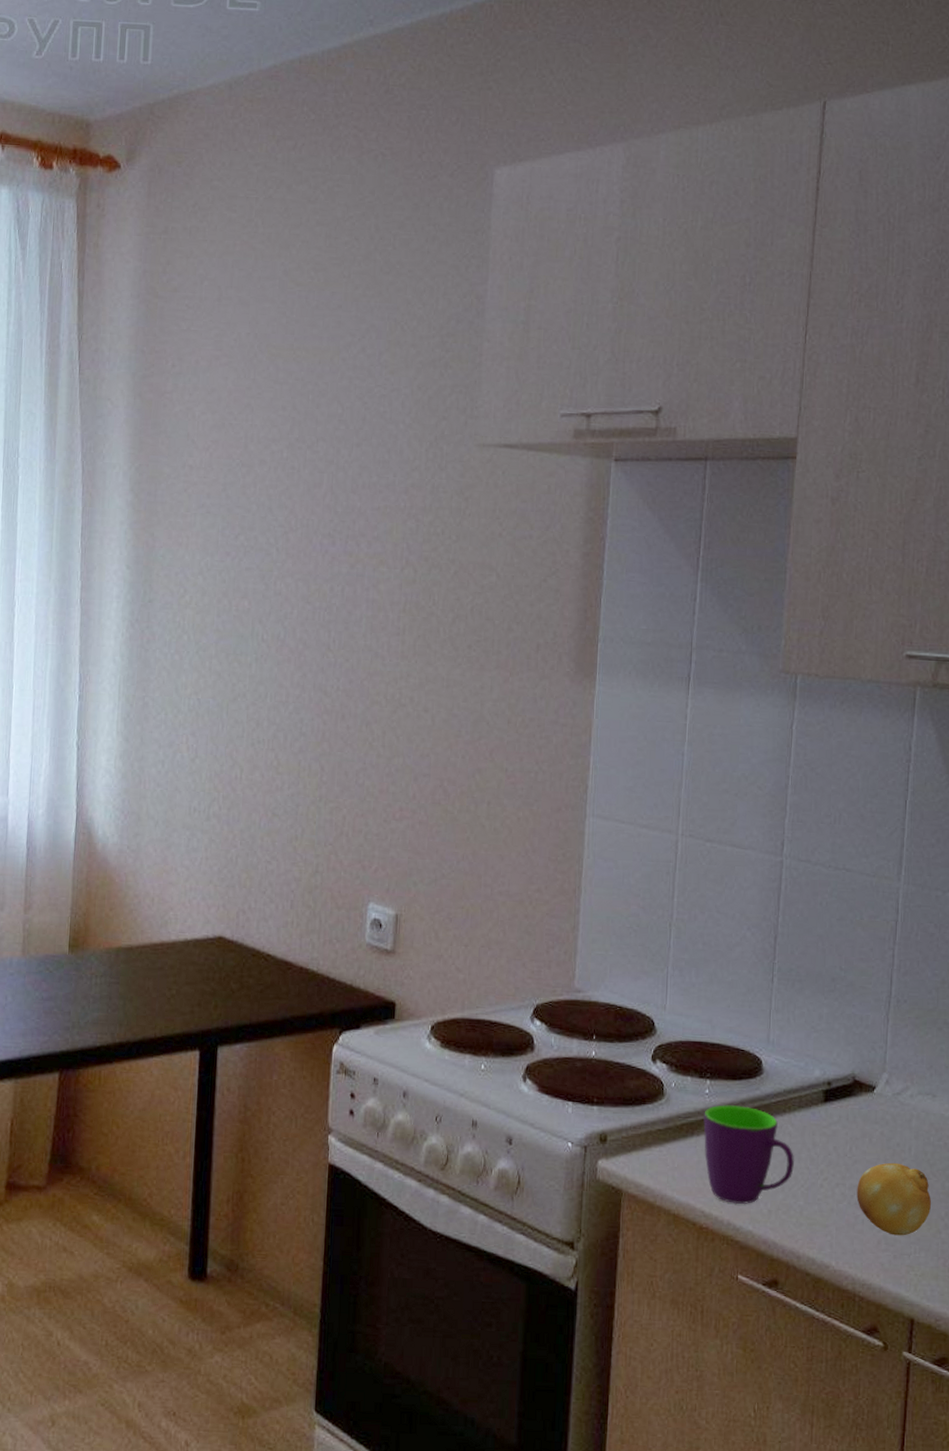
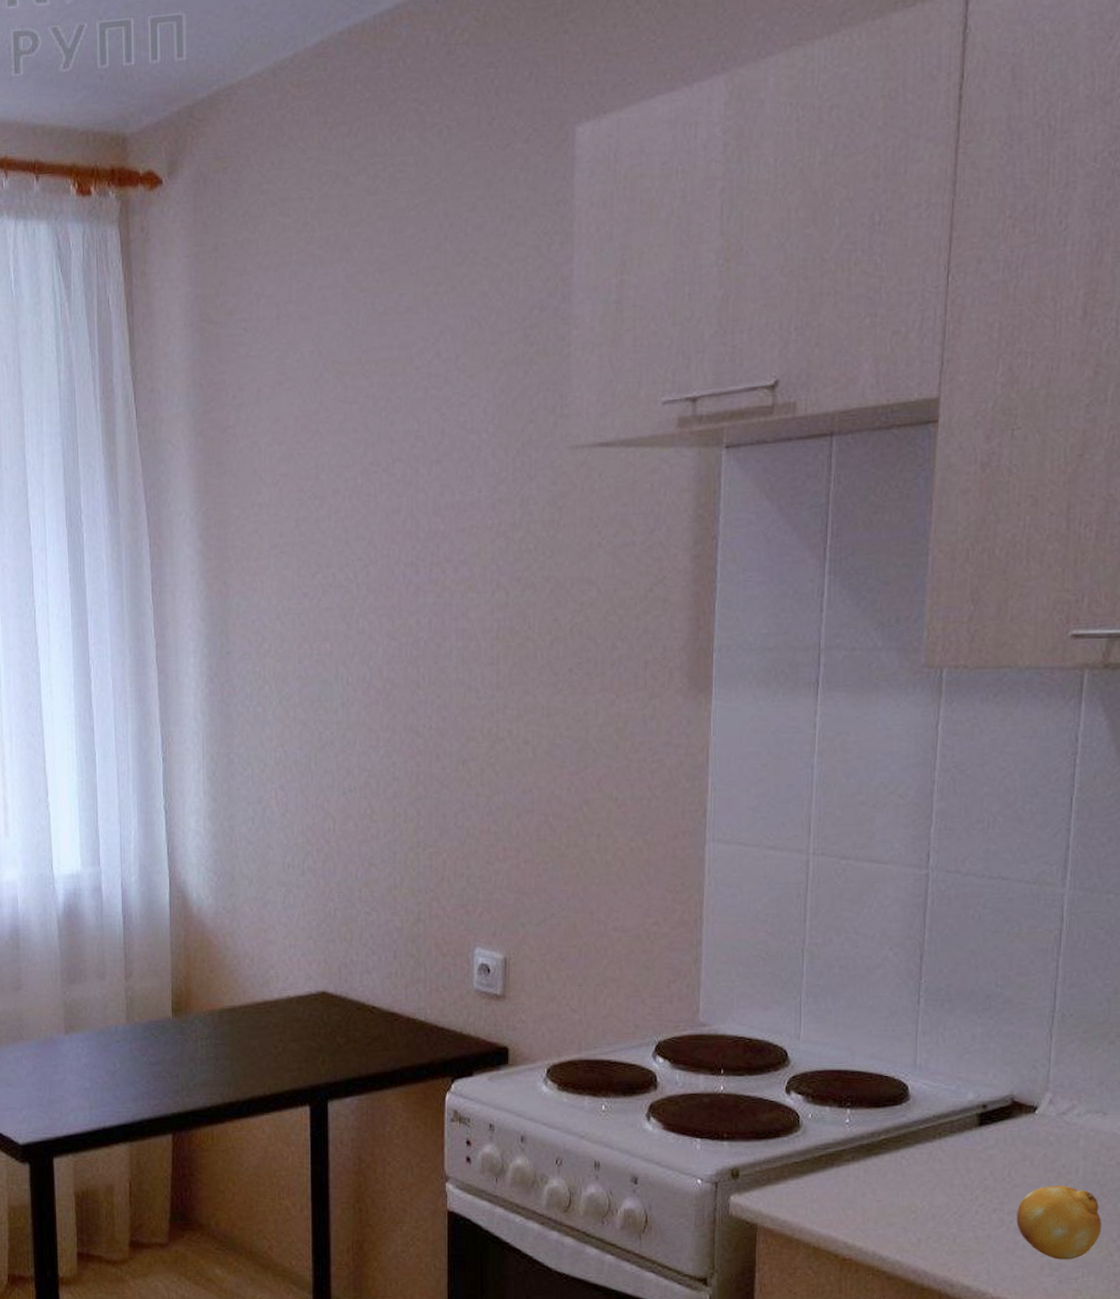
mug: present [703,1105,794,1205] -> none [844,1134,946,1235]

